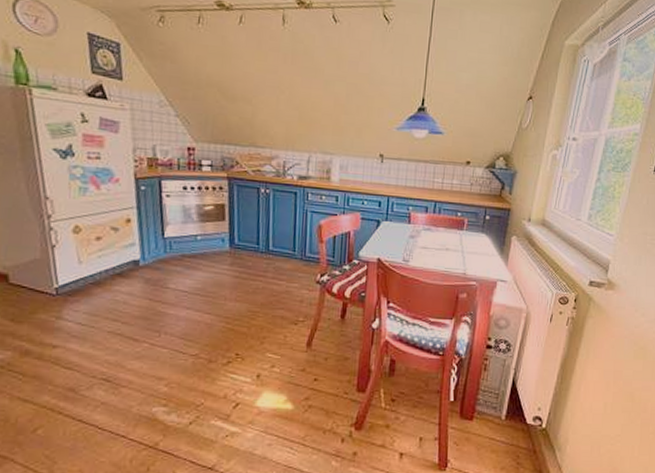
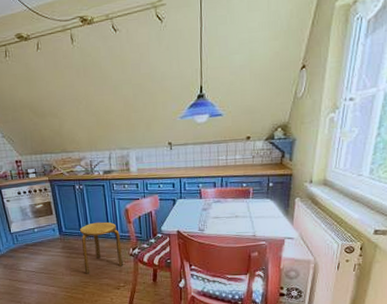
stool: none [255,236,308,301] -> present [80,221,124,274]

